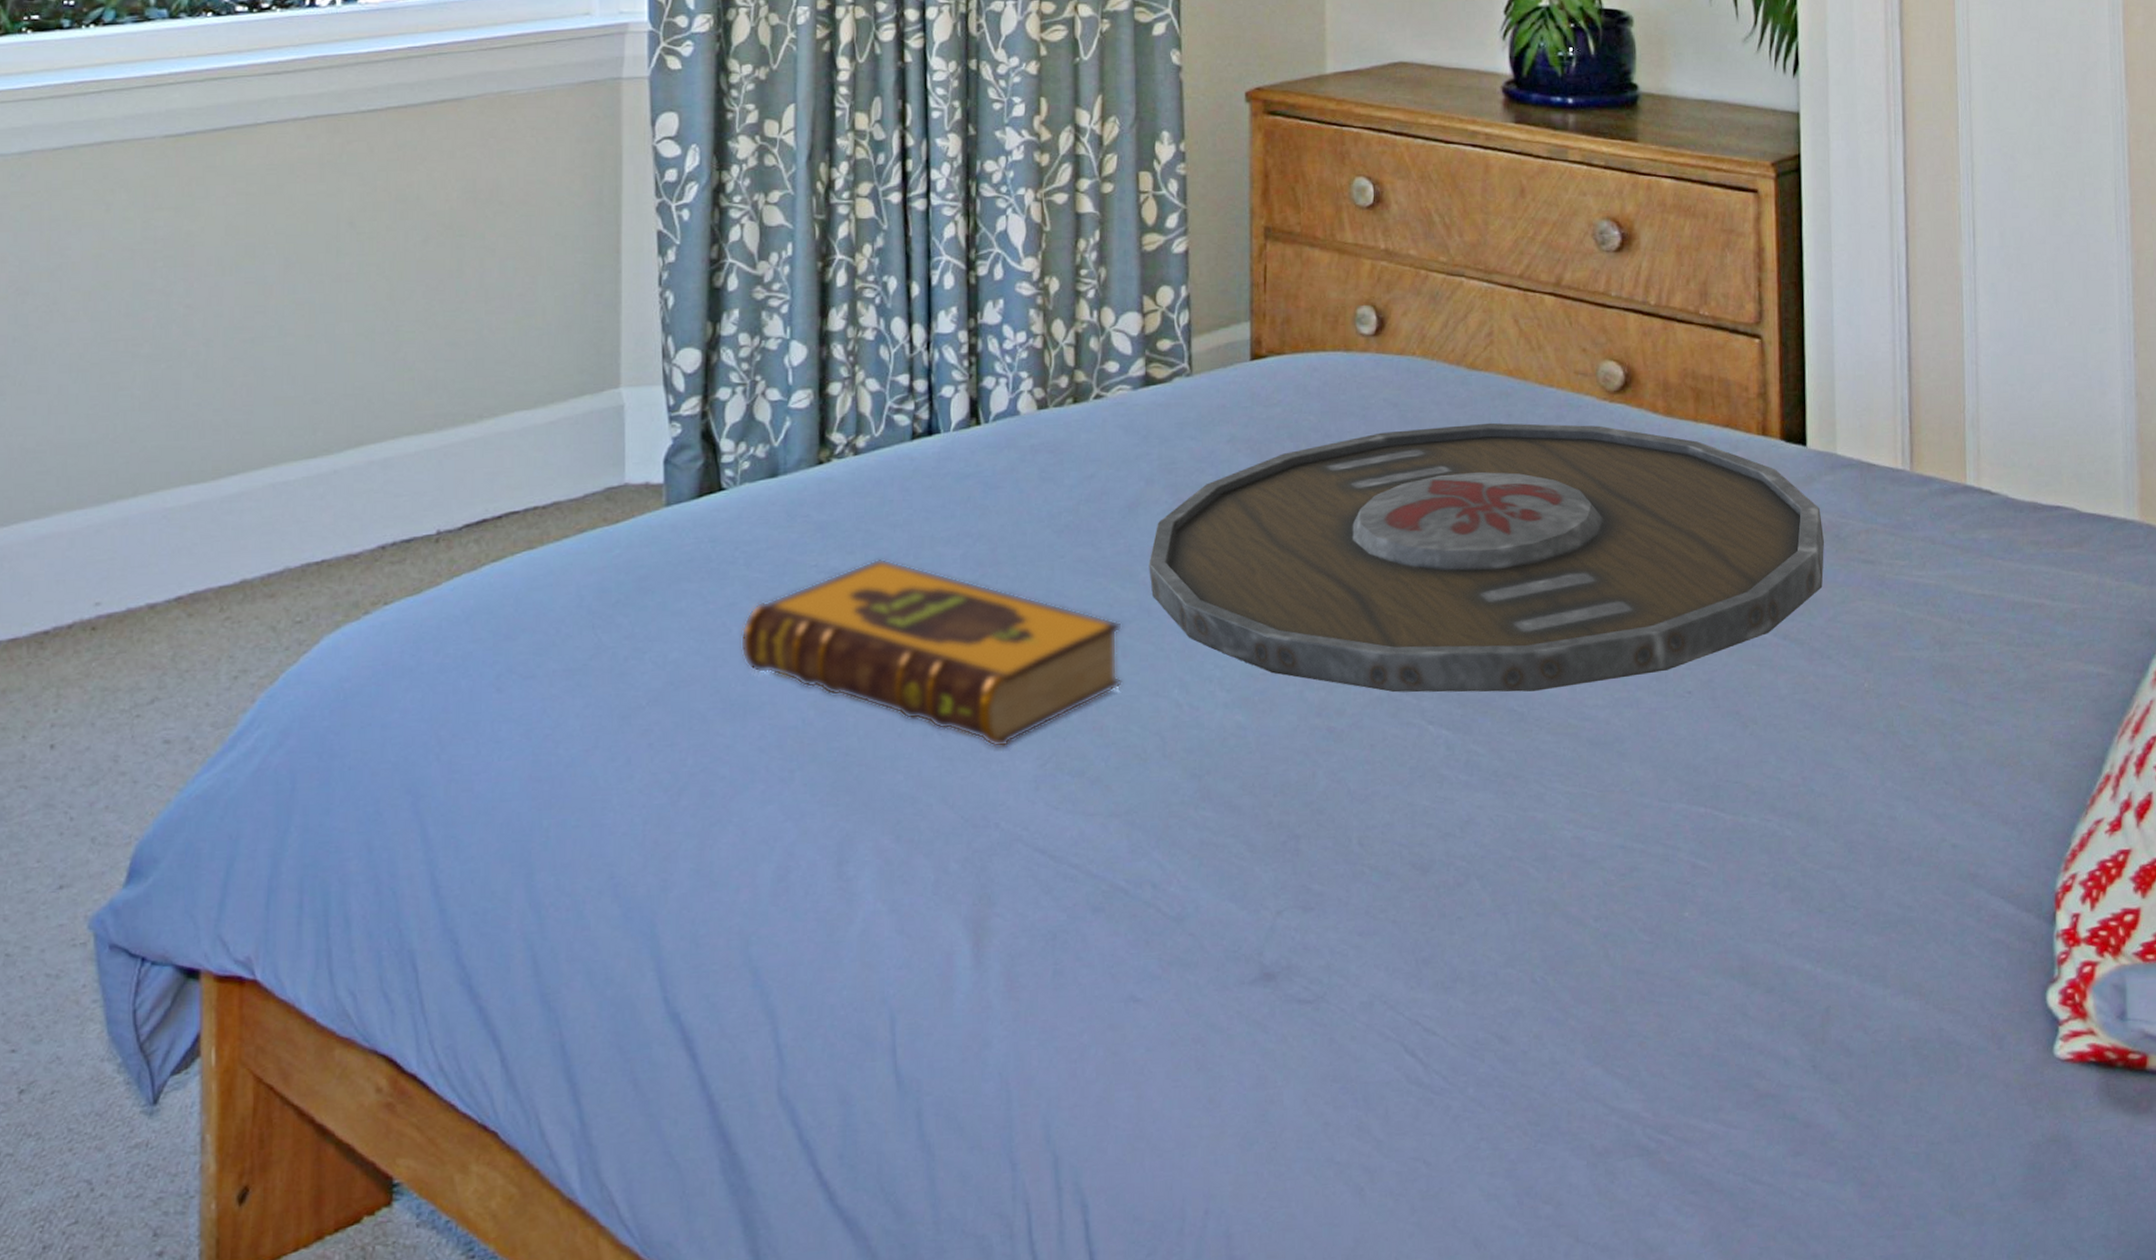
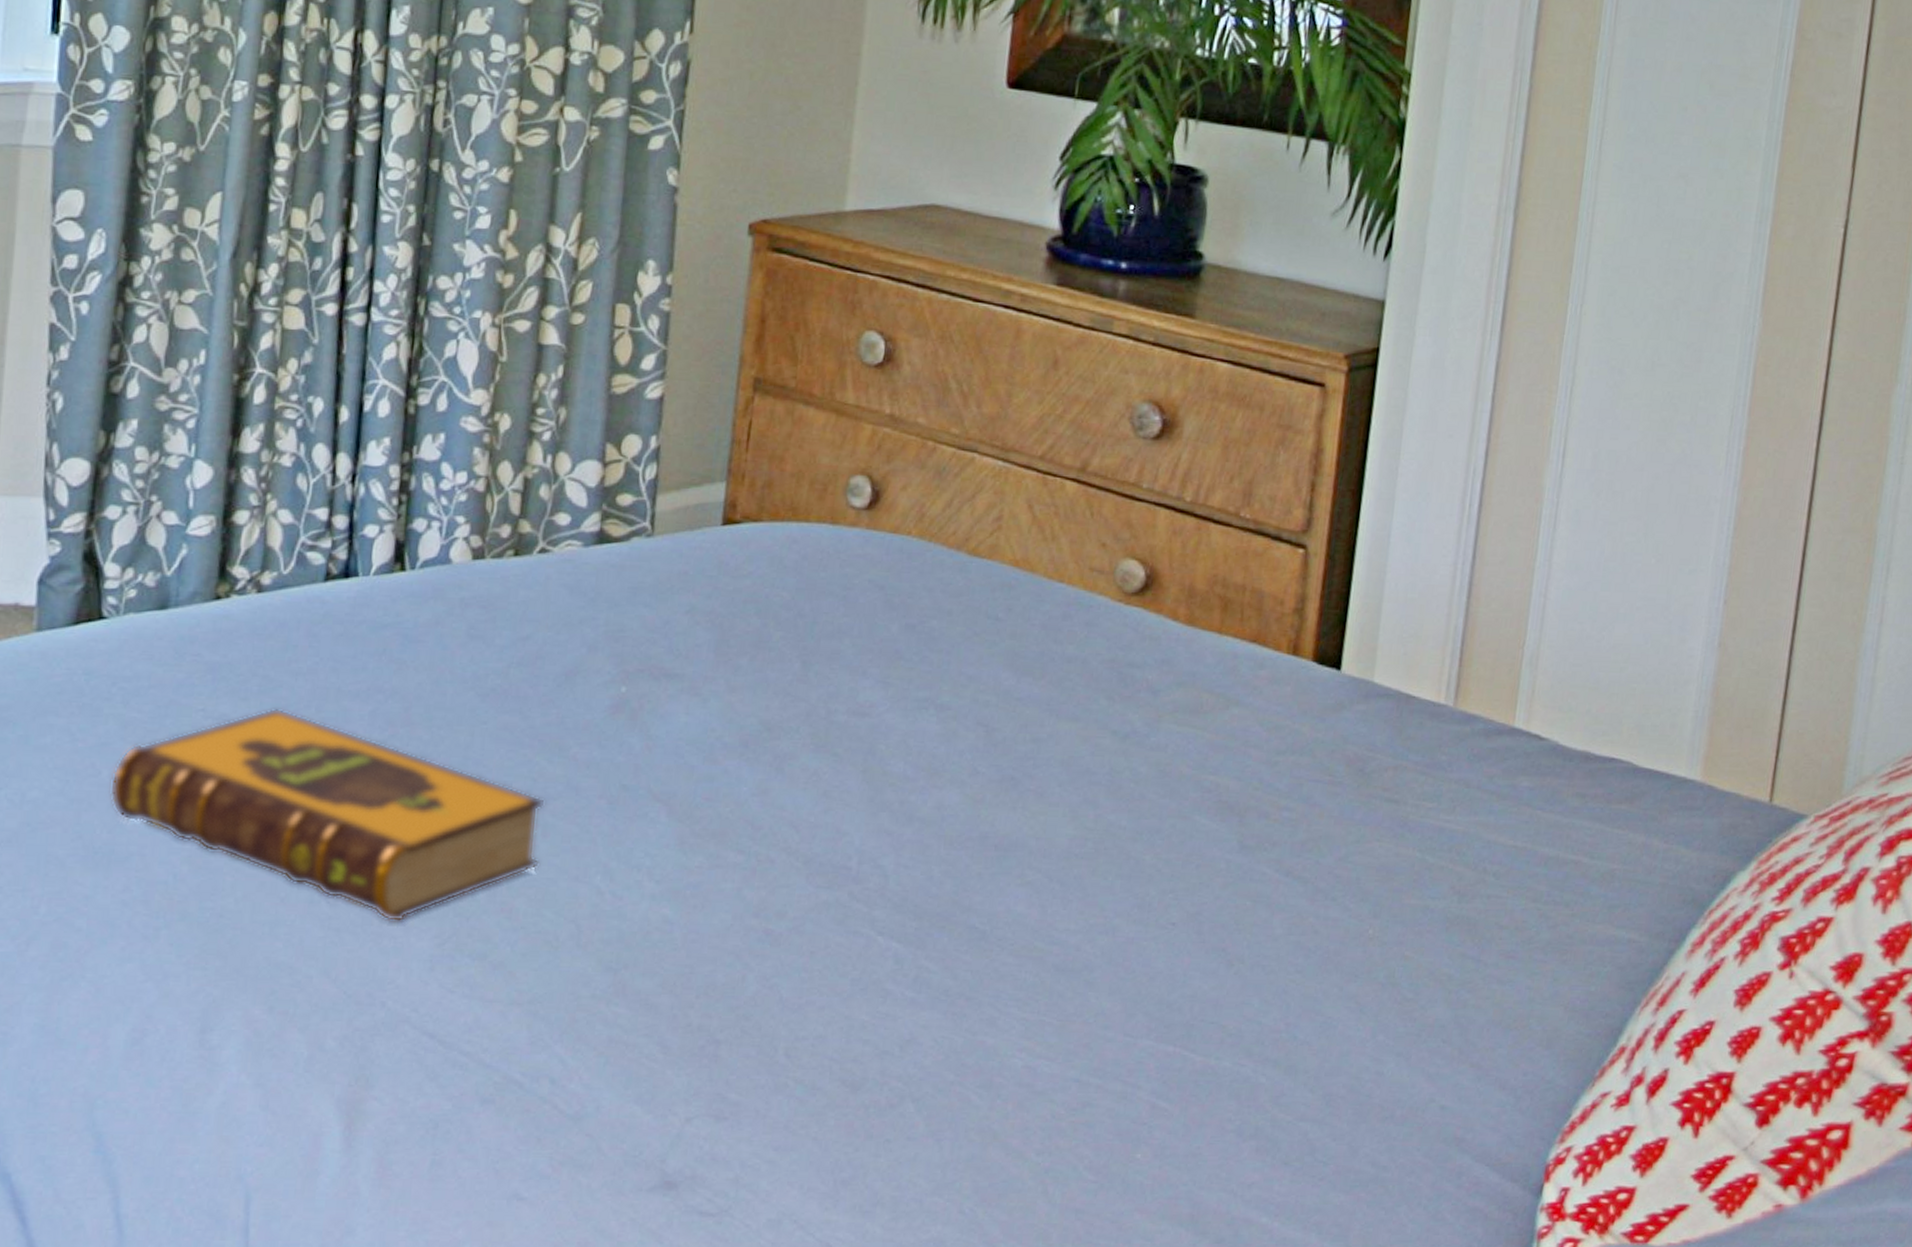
serving tray: present [1149,422,1824,693] -> none [581,615,1347,910]

